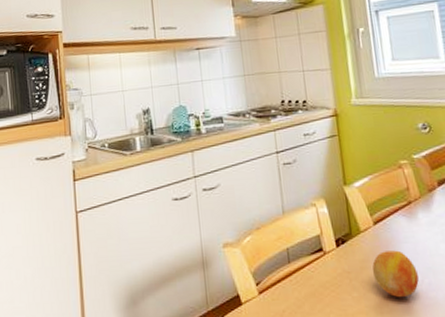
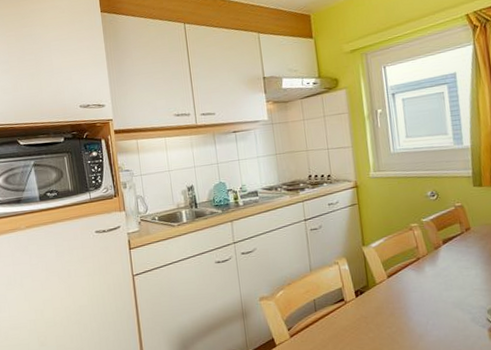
fruit: present [372,250,419,298] -> none [385,298,425,337]

